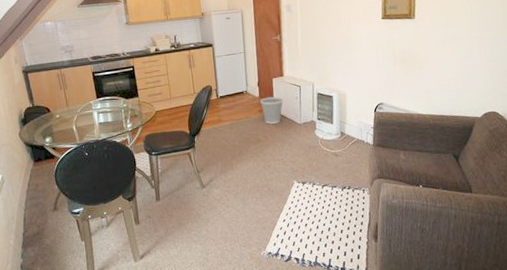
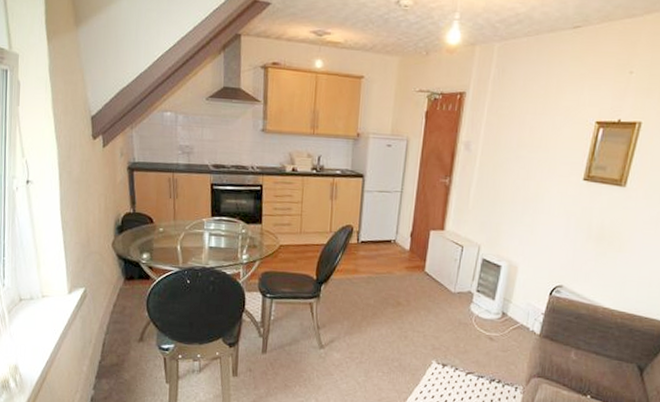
wastebasket: present [259,96,284,124] -> none [409,252,439,287]

